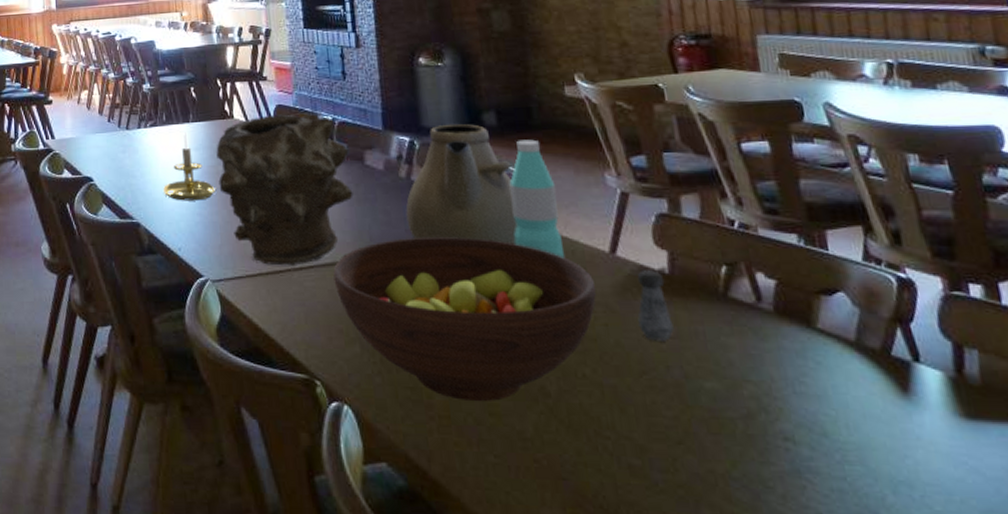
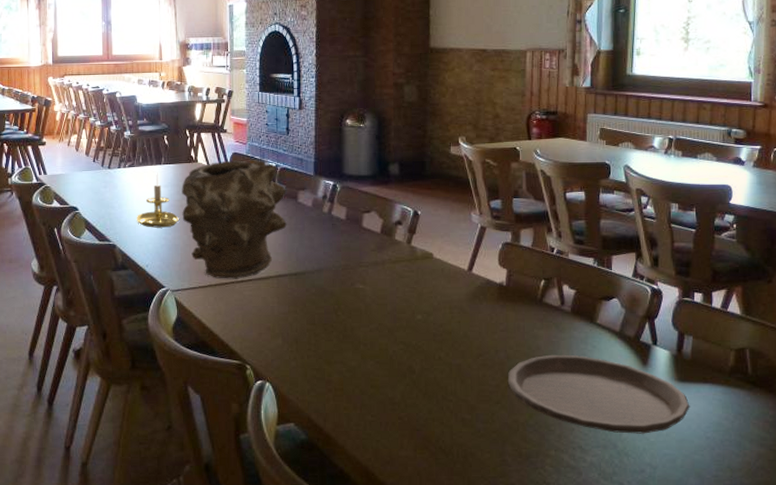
fruit bowl: present [333,237,596,401] -> none [266,258,454,377]
teapot: present [405,124,518,244] -> none [325,173,406,264]
water bottle: present [509,139,564,259] -> none [402,186,436,275]
salt shaker: present [637,270,674,341] -> none [481,283,504,333]
plate: none [689,373,994,499] -> present [507,354,690,434]

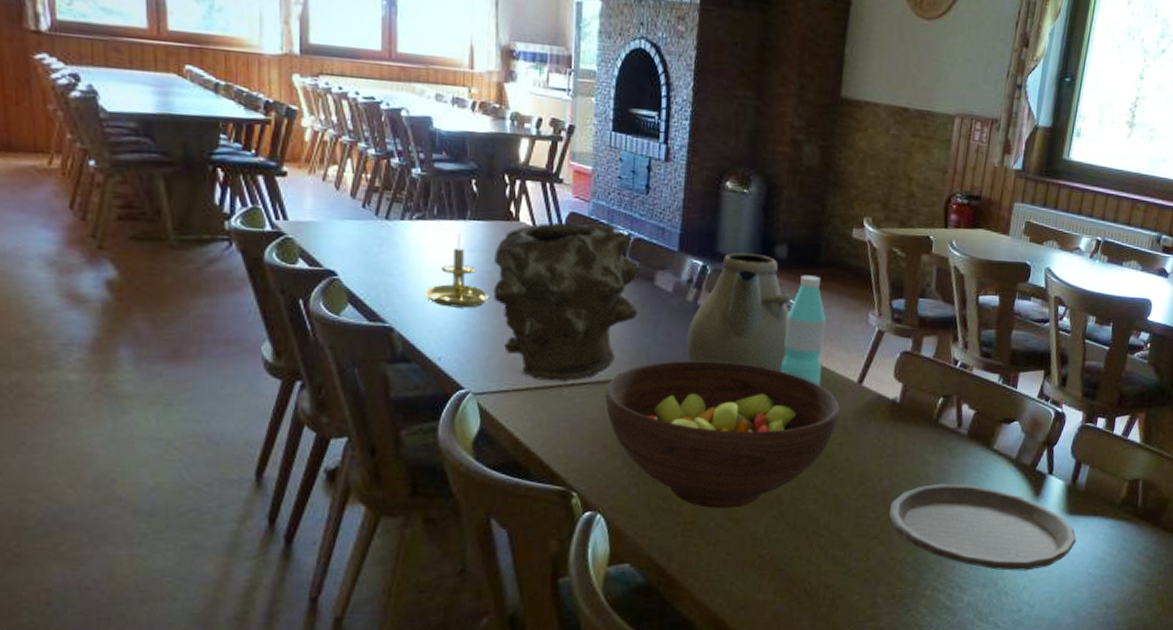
fruit bowl: none [266,258,454,377] -> present [605,360,840,508]
teapot: none [325,173,406,264] -> present [686,253,792,371]
water bottle: none [402,186,436,275] -> present [781,275,826,386]

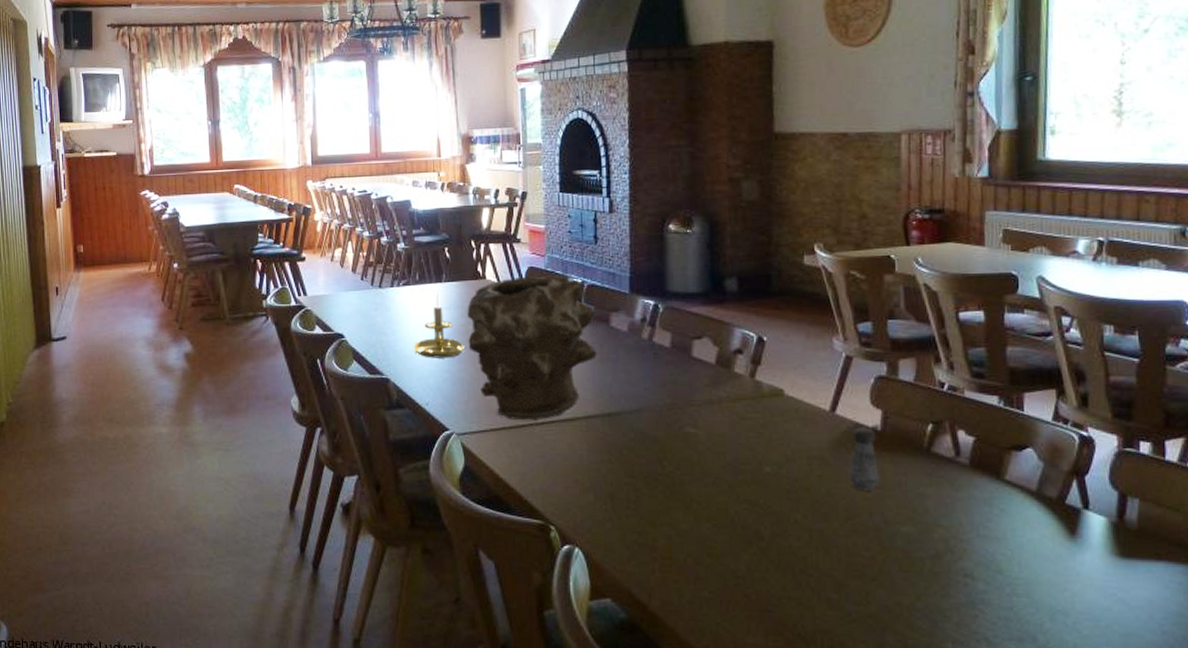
fruit bowl: present [605,360,840,508] -> none [573,396,813,544]
teapot: present [686,253,792,371] -> none [645,289,749,402]
water bottle: present [781,275,826,386] -> none [744,305,788,416]
salt shaker: none [866,399,895,458] -> present [849,428,880,491]
plate: present [888,483,1077,571] -> none [886,519,1138,625]

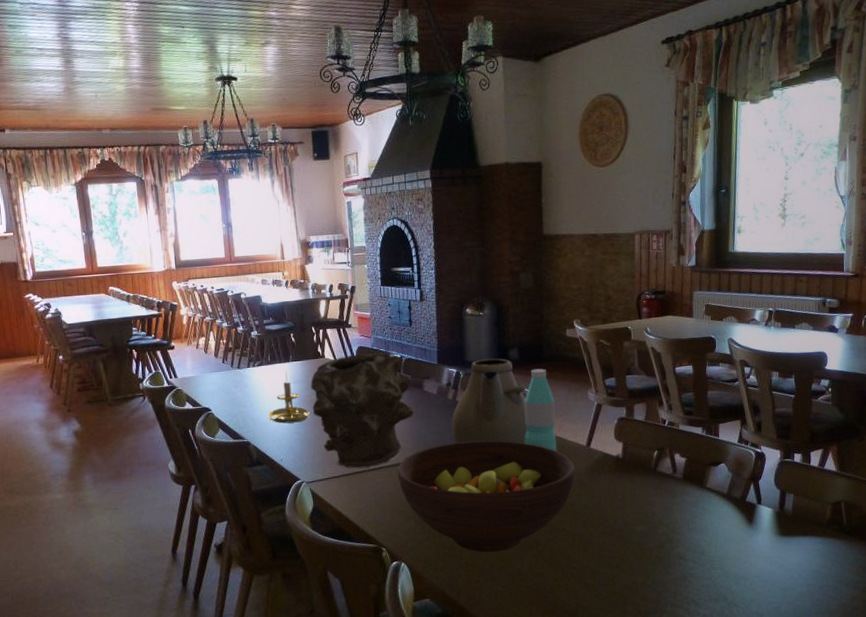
fruit bowl: none [573,396,813,544] -> present [397,440,575,552]
teapot: none [645,289,749,402] -> present [451,358,528,444]
water bottle: none [744,305,788,416] -> present [524,368,557,452]
salt shaker: present [849,428,880,491] -> none [600,456,621,503]

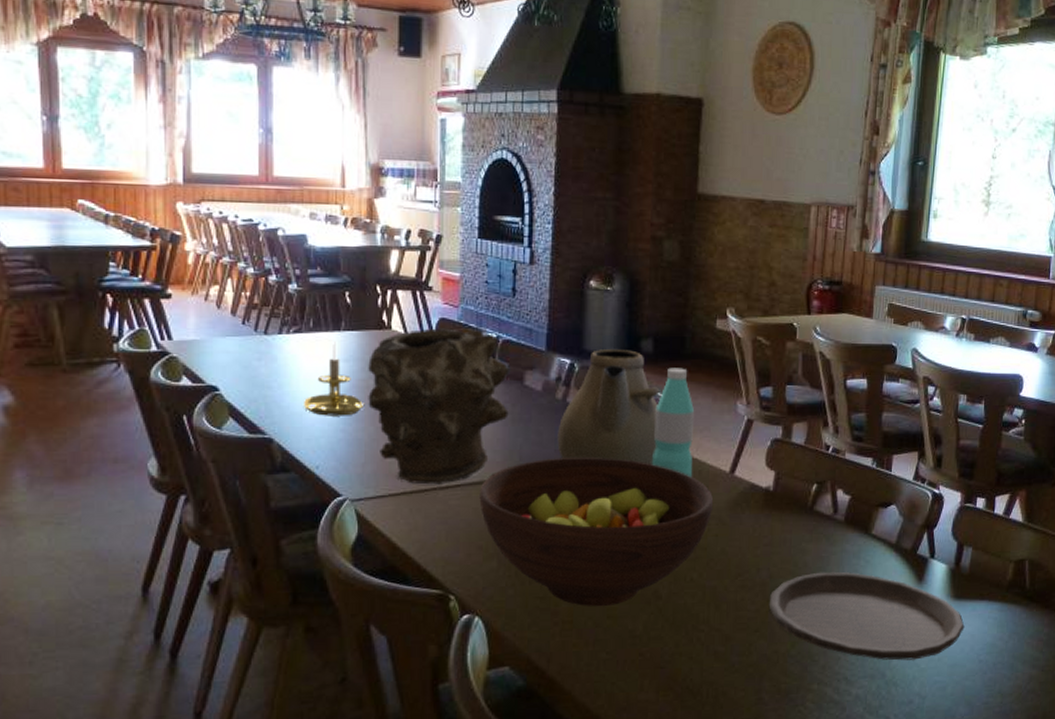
plate: none [626,517,792,586] -> present [769,571,965,661]

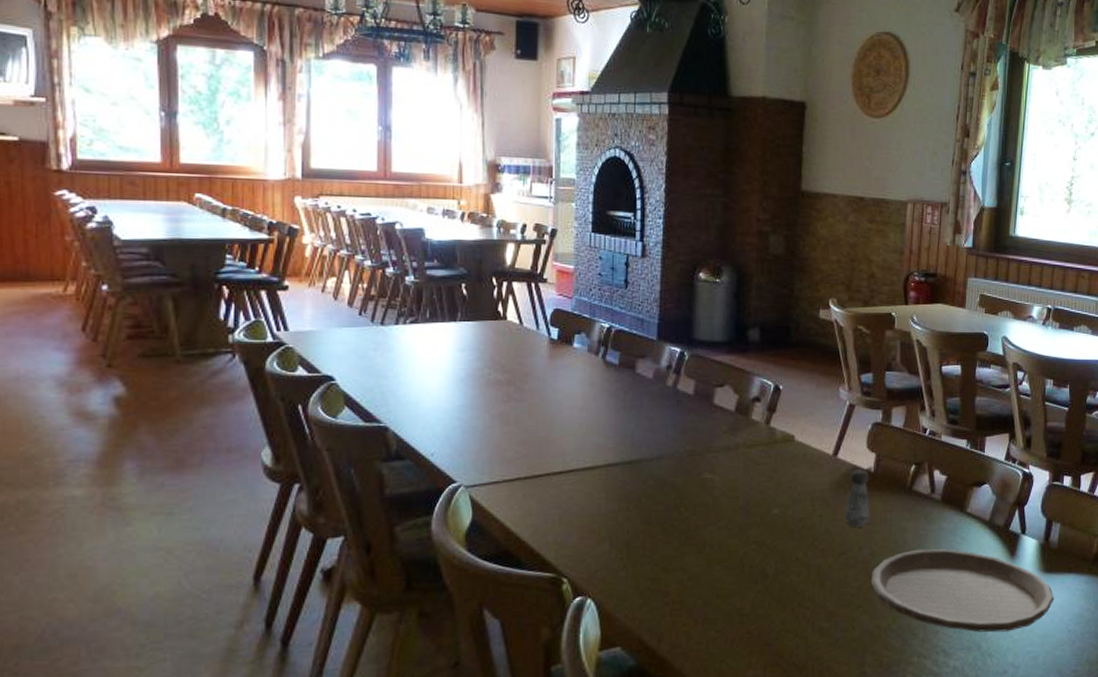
candle holder: present [304,341,365,416] -> none [420,332,480,405]
vase: present [368,328,509,485] -> none [483,318,622,471]
fruit bowl: present [479,458,713,606] -> none [592,442,817,586]
teapot: present [557,350,660,464] -> none [668,339,766,448]
water bottle: present [652,367,695,478] -> none [759,355,800,461]
salt shaker: none [742,488,769,548] -> present [845,470,870,527]

